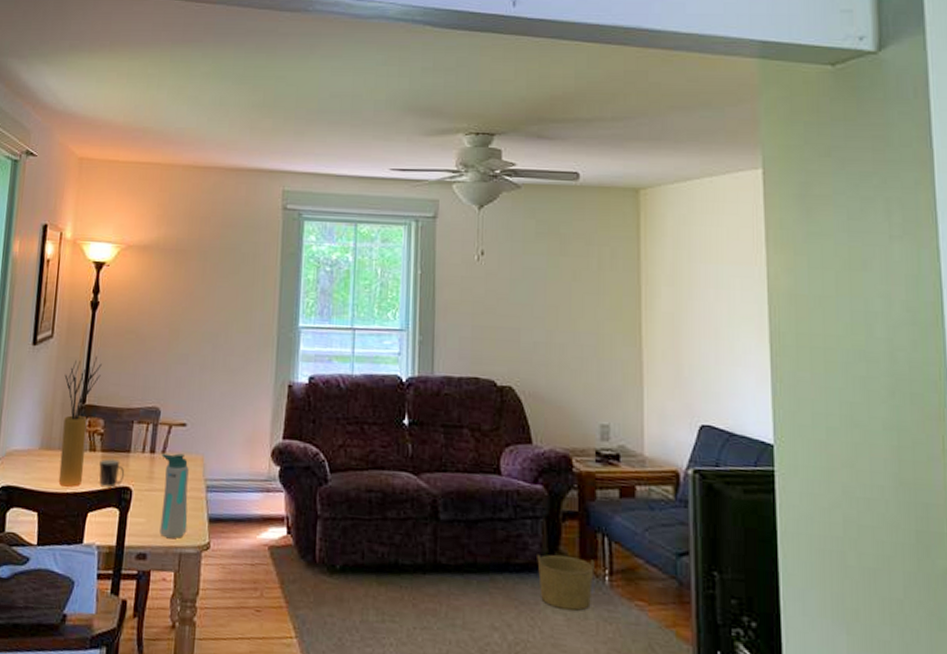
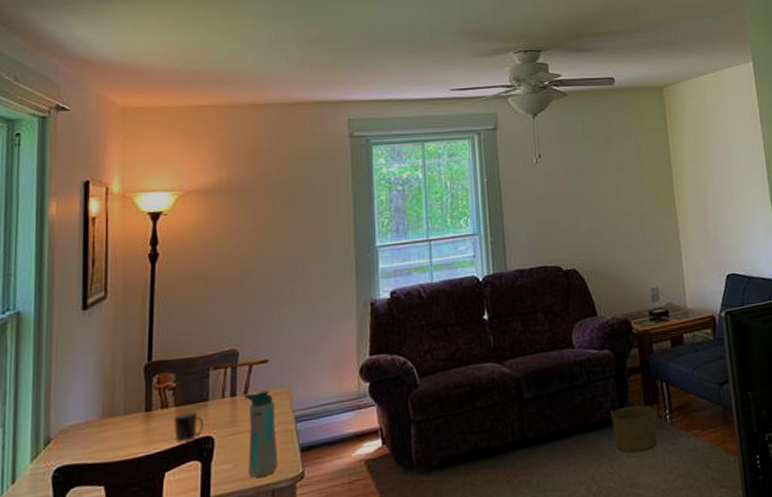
vase: present [58,356,102,487] -> none [124,309,167,452]

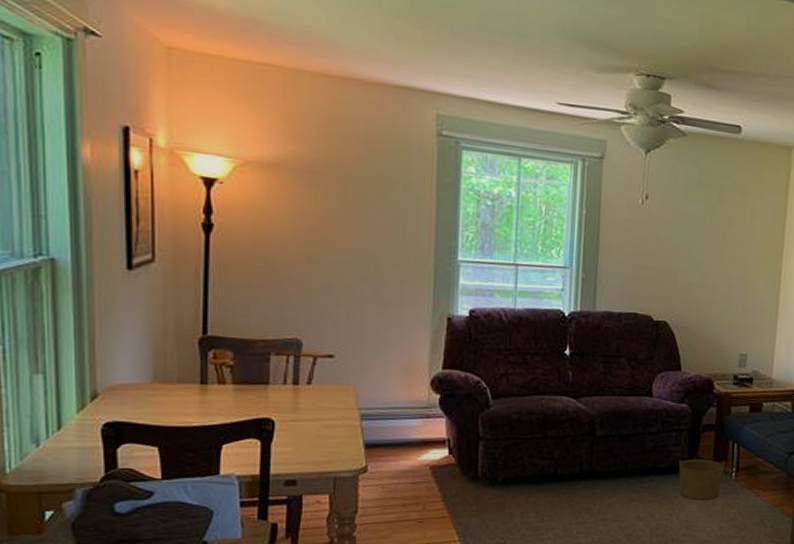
mug: present [174,411,204,443] -> none [232,391,264,420]
water bottle: present [244,390,278,478] -> none [307,384,341,465]

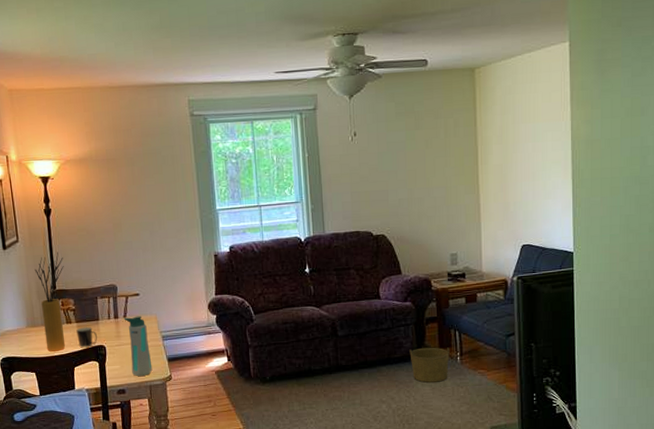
vase: none [176,284,224,421] -> present [34,252,66,352]
mug: none [232,391,264,420] -> present [76,327,98,348]
water bottle: none [307,384,341,465] -> present [124,316,153,377]

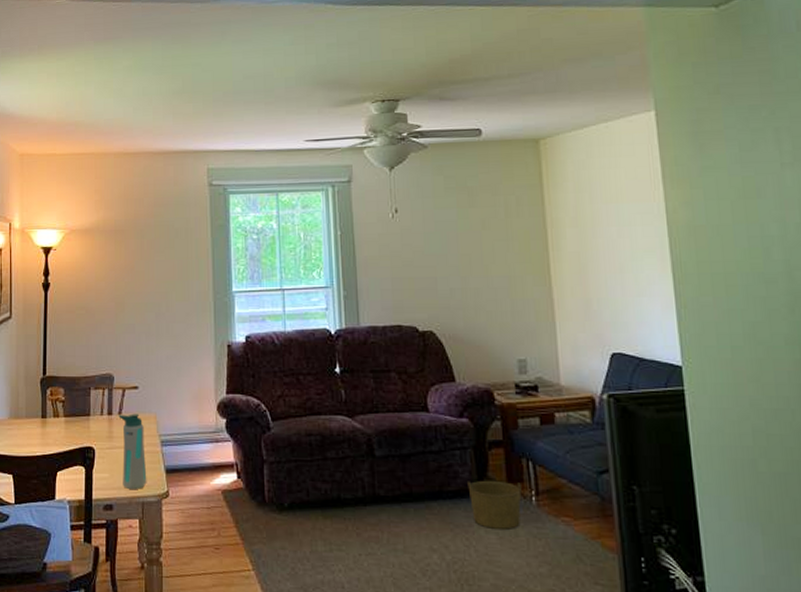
vase: present [34,252,66,352] -> none [25,332,57,450]
mug: present [76,327,98,348] -> none [64,423,87,449]

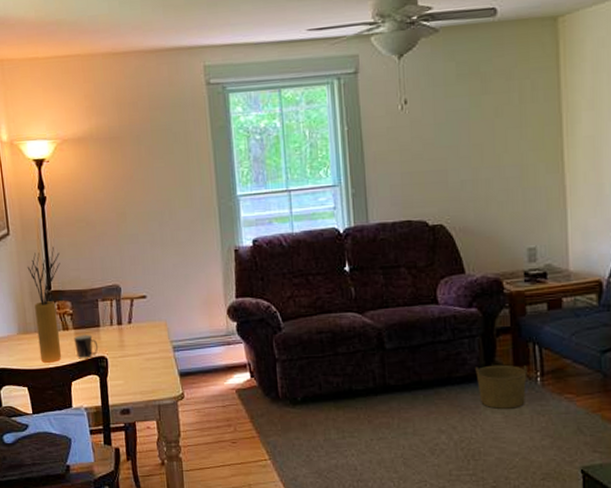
vase: none [25,332,57,450] -> present [27,246,62,363]
mug: none [64,423,87,449] -> present [74,334,99,359]
water bottle: present [118,413,147,490] -> none [128,322,162,395]

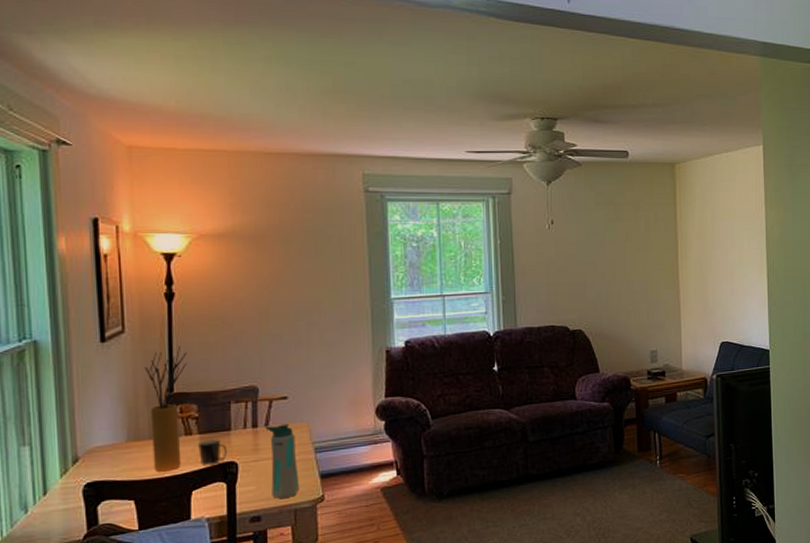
water bottle: none [128,322,162,395] -> present [265,423,300,499]
basket: present [475,364,527,409] -> none [606,451,649,491]

